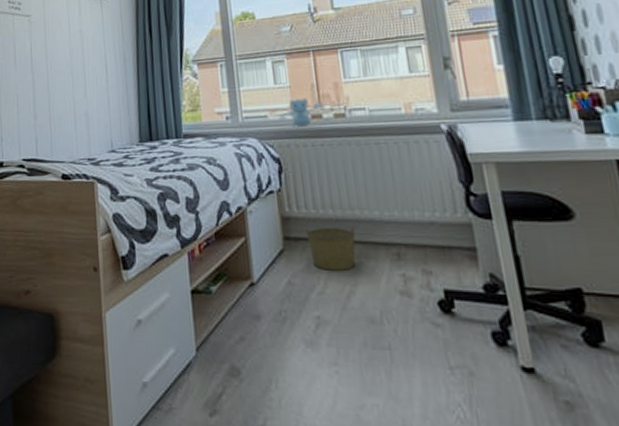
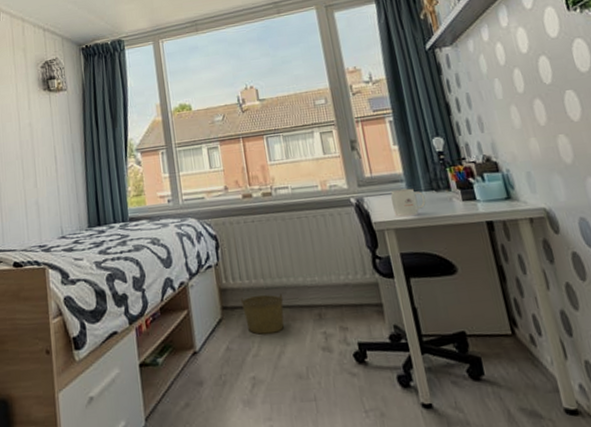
teddy bear: present [278,98,325,127] -> none [214,180,254,206]
mug: none [491,115,537,150] -> present [390,188,426,217]

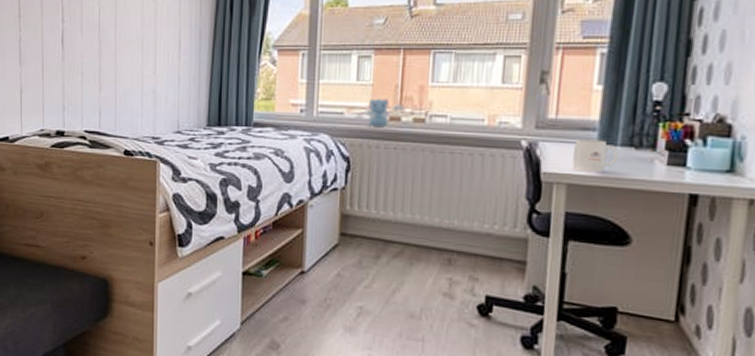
teddy bear: none [214,180,254,206] -> present [355,98,406,128]
basket: present [241,294,285,335] -> none [363,227,412,269]

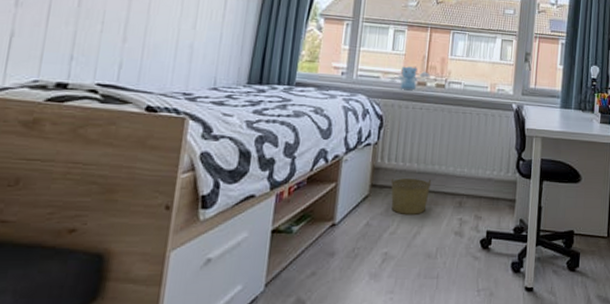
basket: none [363,227,412,269] -> present [391,178,432,214]
mug: present [572,138,619,174] -> none [545,103,573,129]

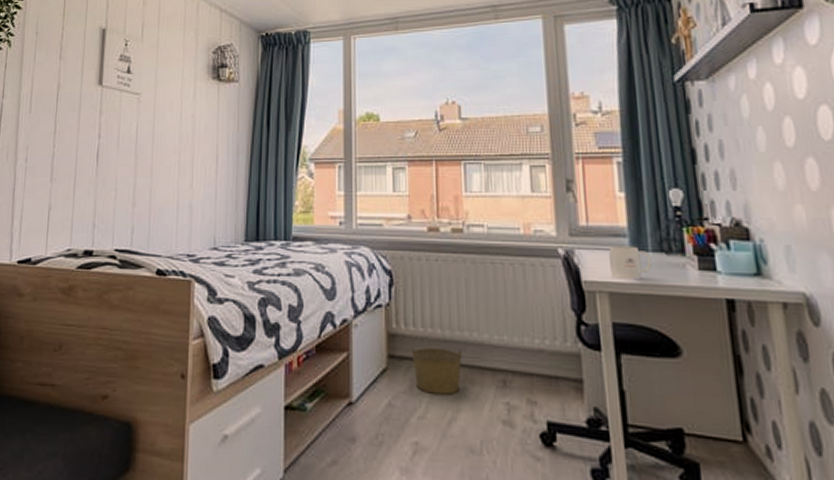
teddy bear: present [389,66,431,91] -> none [394,209,443,239]
mug: none [545,103,573,129] -> present [609,245,652,281]

